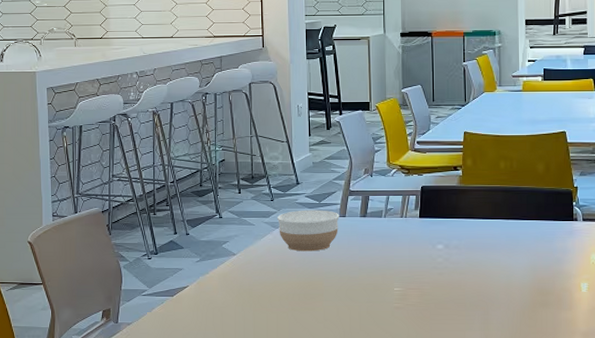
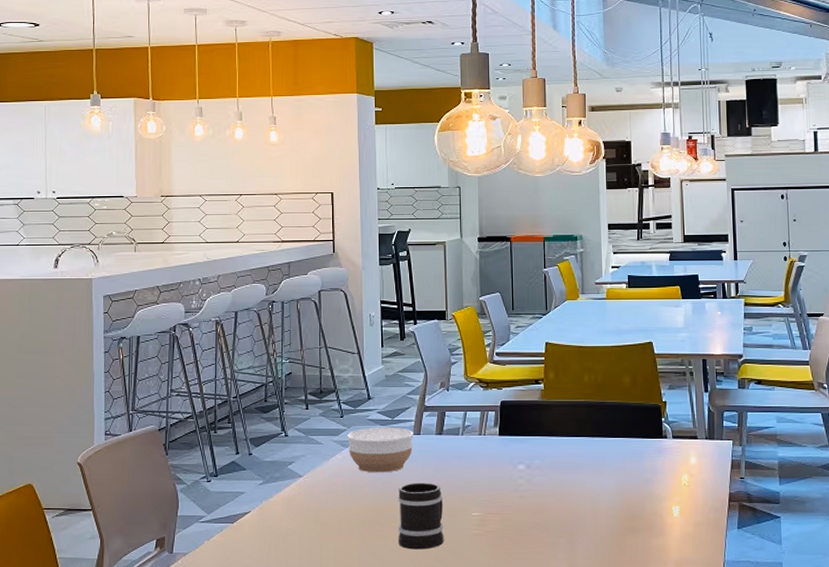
mug: none [324,260,368,321] -> present [397,482,444,550]

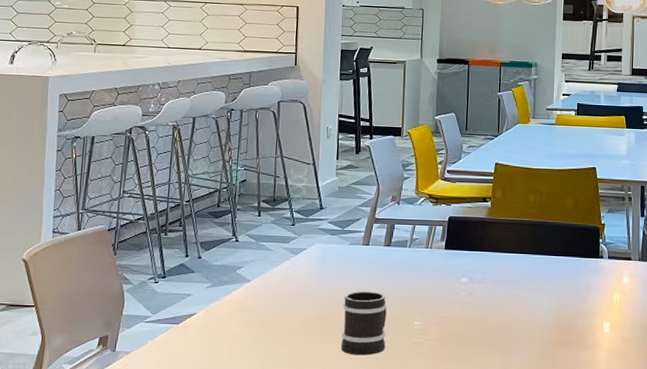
bowl: present [347,427,414,473] -> none [297,236,363,281]

